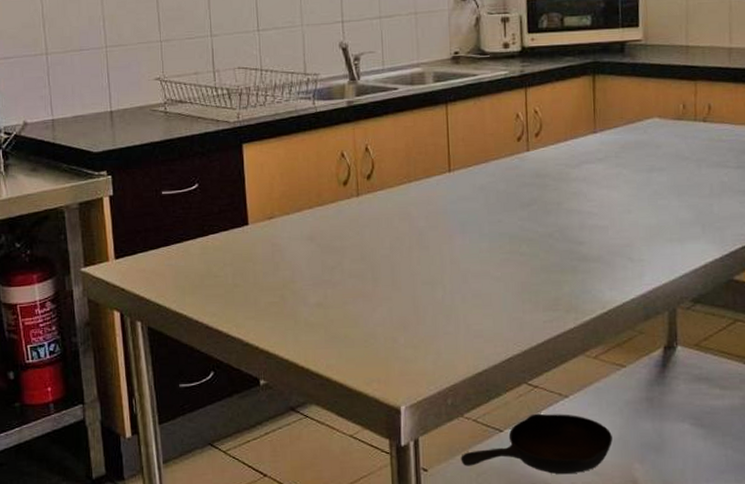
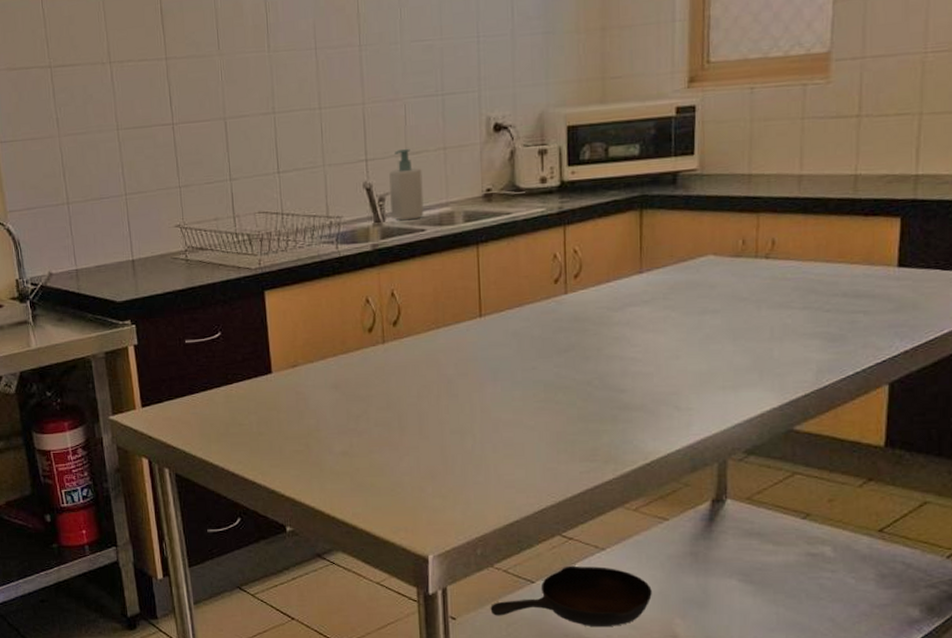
soap bottle: none [364,12,397,80] -> present [389,148,424,221]

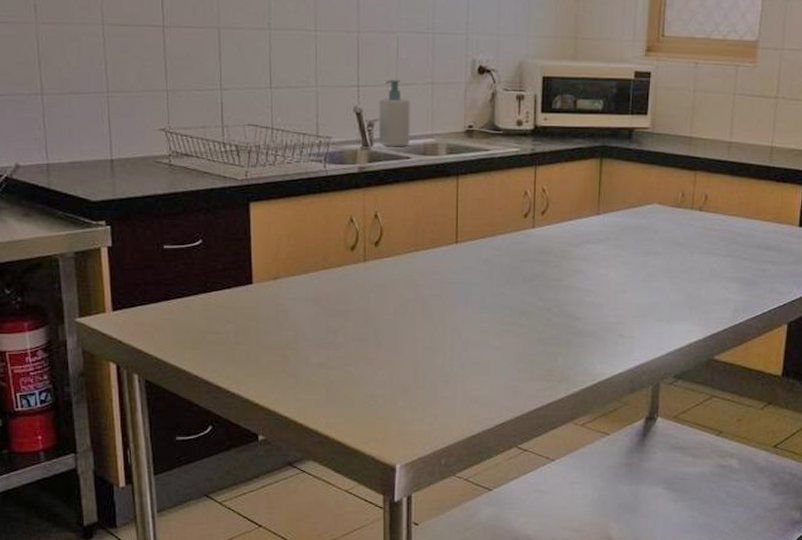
frying pan: present [490,565,652,627] -> none [450,475,592,531]

